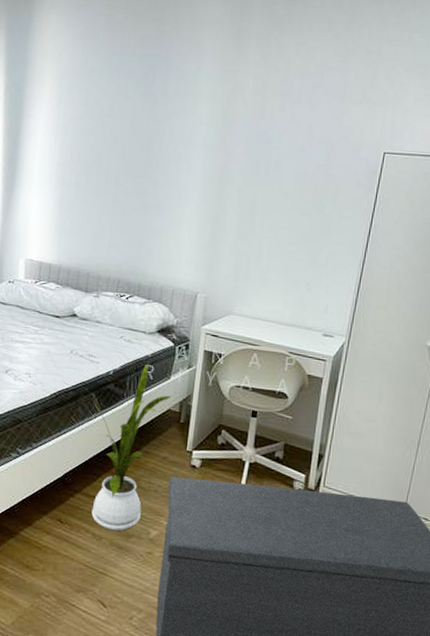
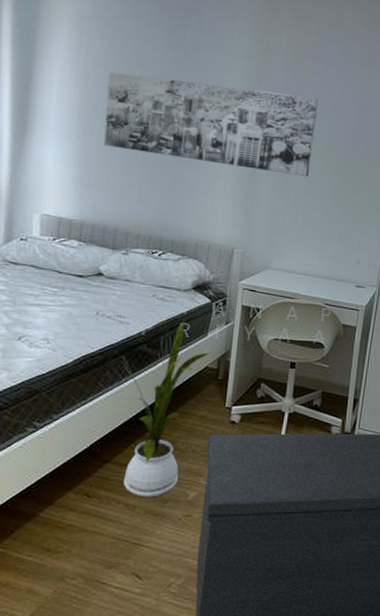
wall art: none [79,124,287,220] -> present [103,72,319,177]

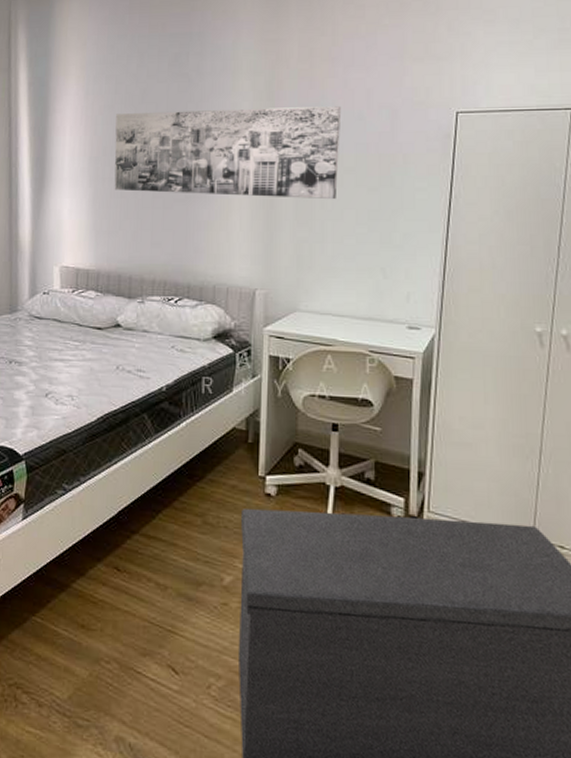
house plant: present [121,322,209,498] -> none [143,375,236,578]

